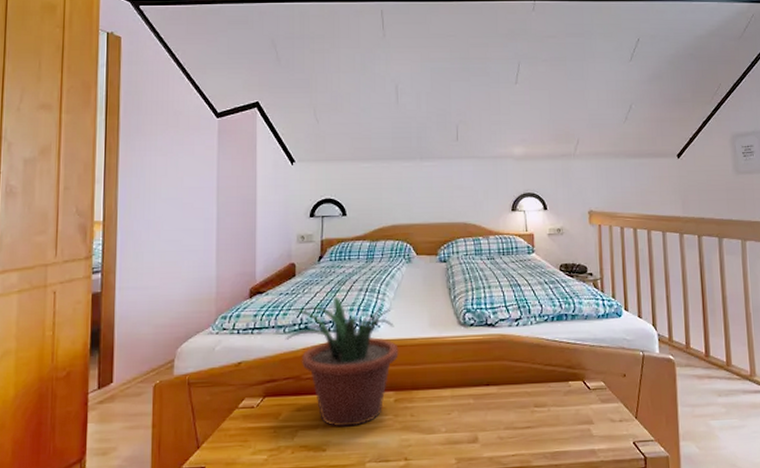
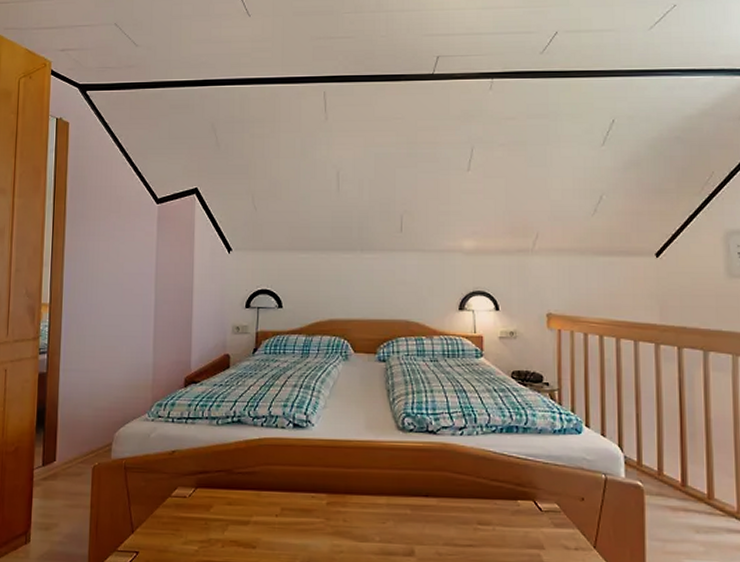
potted plant: present [285,296,399,427] -> none [218,391,333,526]

